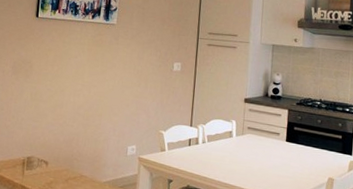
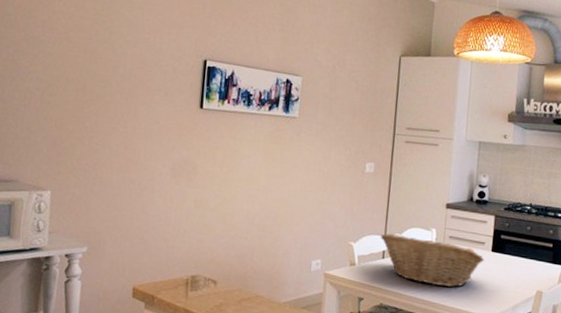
fruit basket: none [187,123,280,173] -> present [380,233,484,287]

